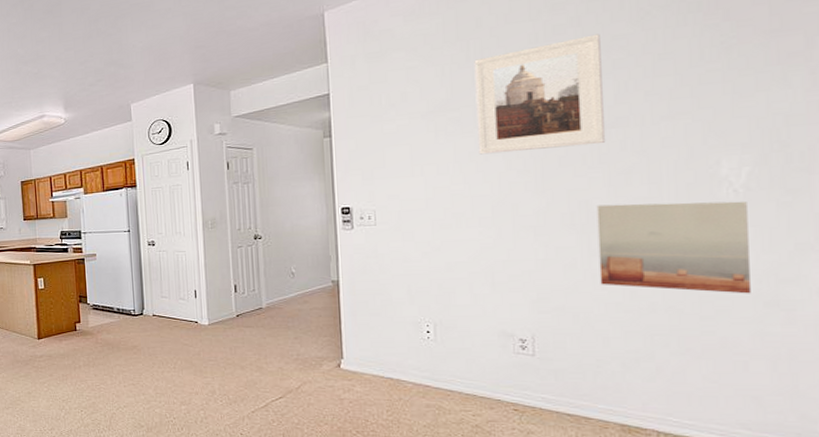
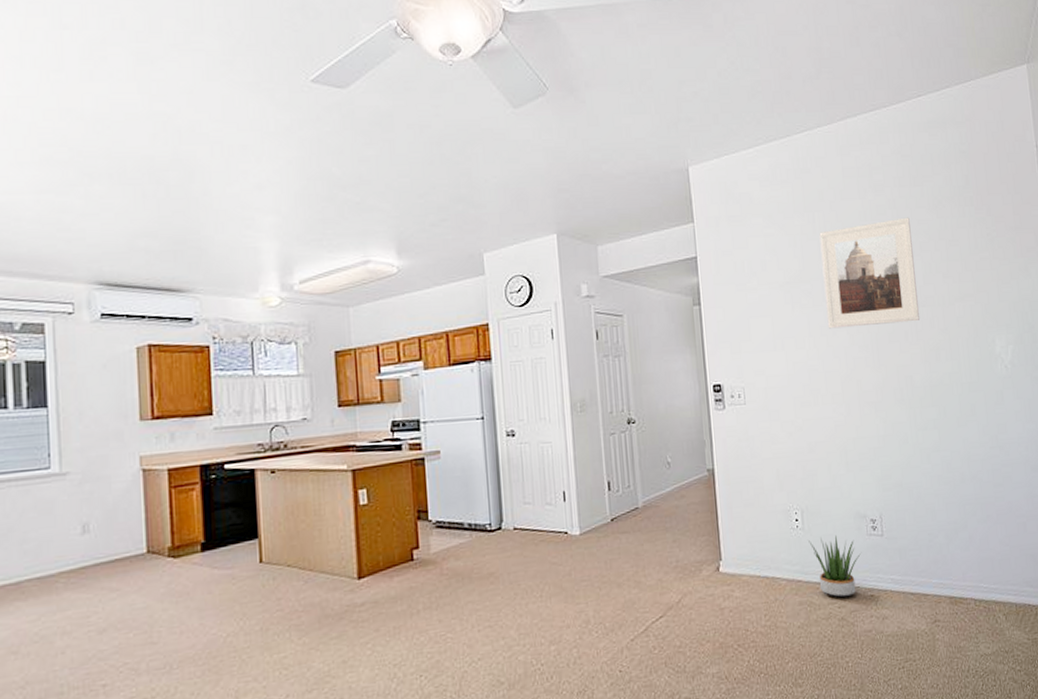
potted plant: none [441,349,504,407] -> present [809,534,861,598]
wall art: present [596,201,751,294] -> none [918,376,1022,461]

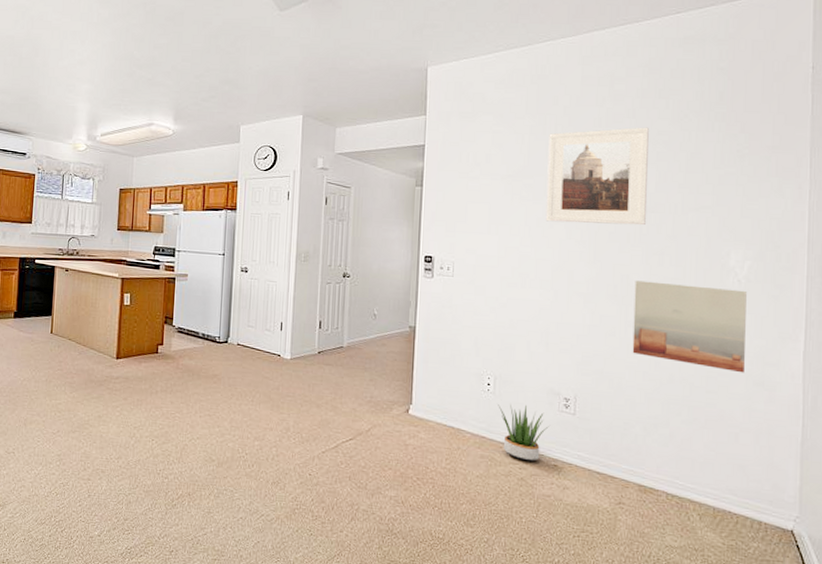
wall art: none [918,376,1022,461] -> present [632,280,747,373]

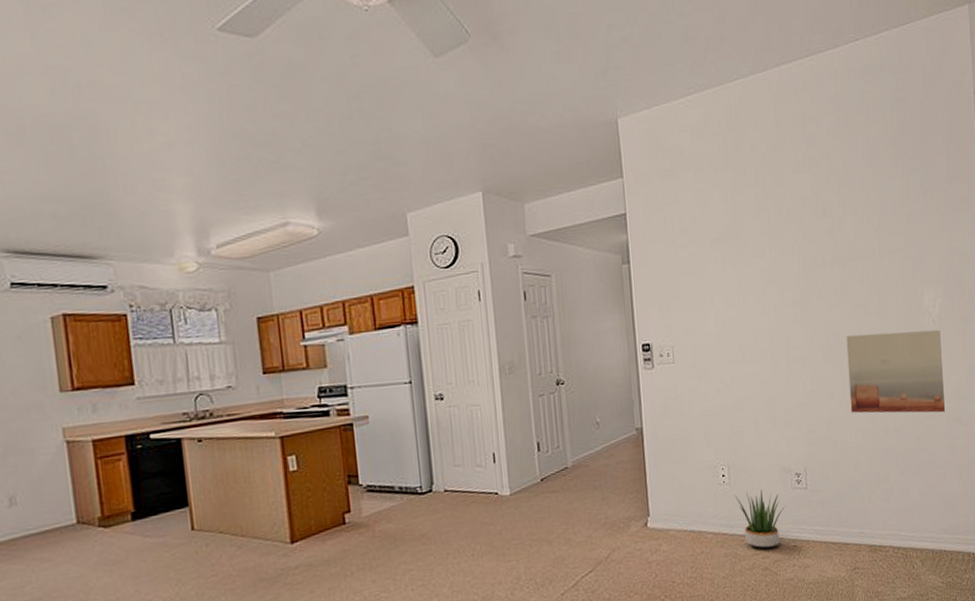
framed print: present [545,127,649,226] -> none [751,169,850,286]

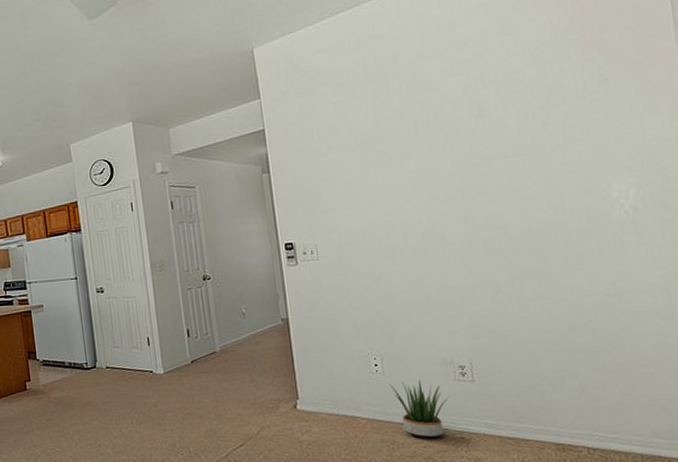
wall art: present [846,329,945,414] -> none [513,221,649,309]

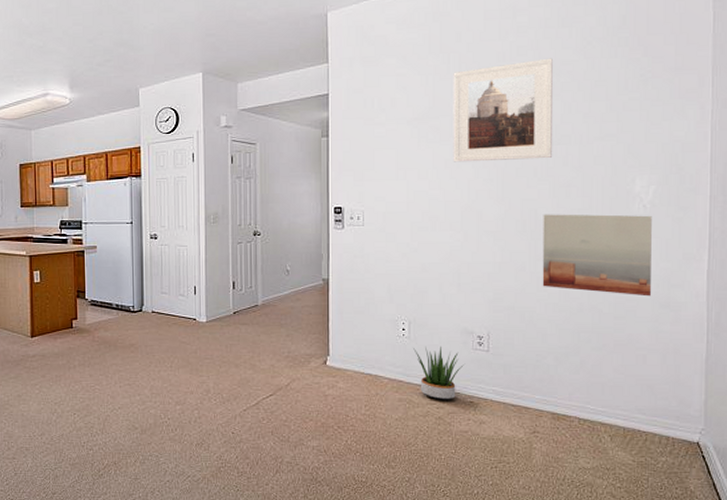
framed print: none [394,68,515,186] -> present [453,58,553,162]
wall art: none [513,221,649,309] -> present [542,214,652,297]

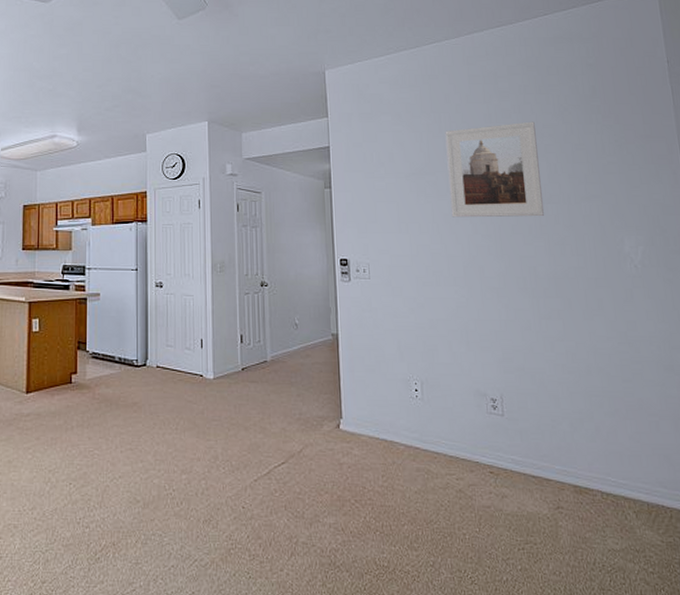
potted plant: present [413,346,464,400] -> none [428,409,480,470]
wall art: present [542,214,652,297] -> none [542,272,654,359]

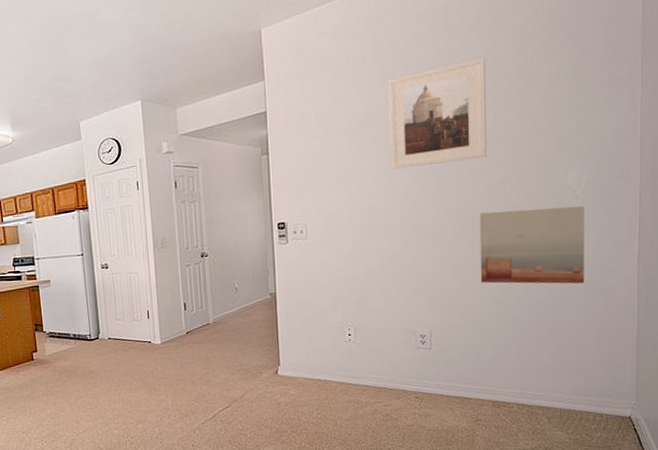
wall art: none [542,272,654,359] -> present [479,206,584,284]

